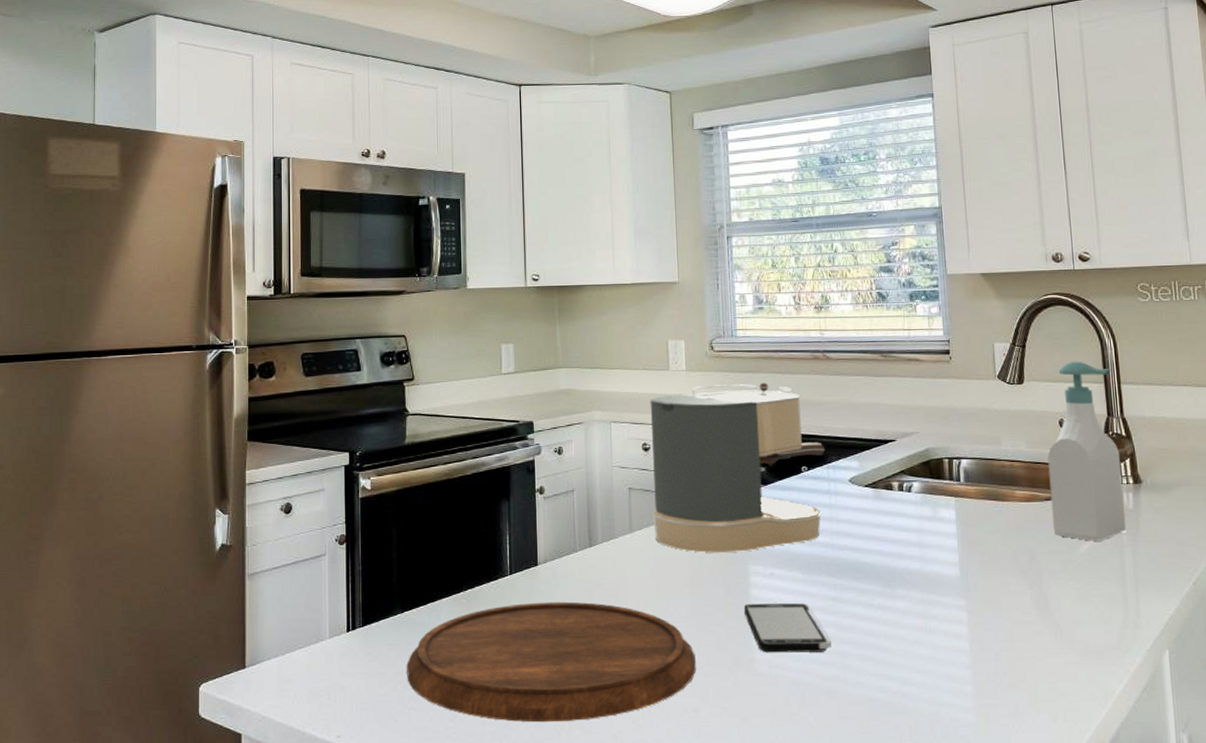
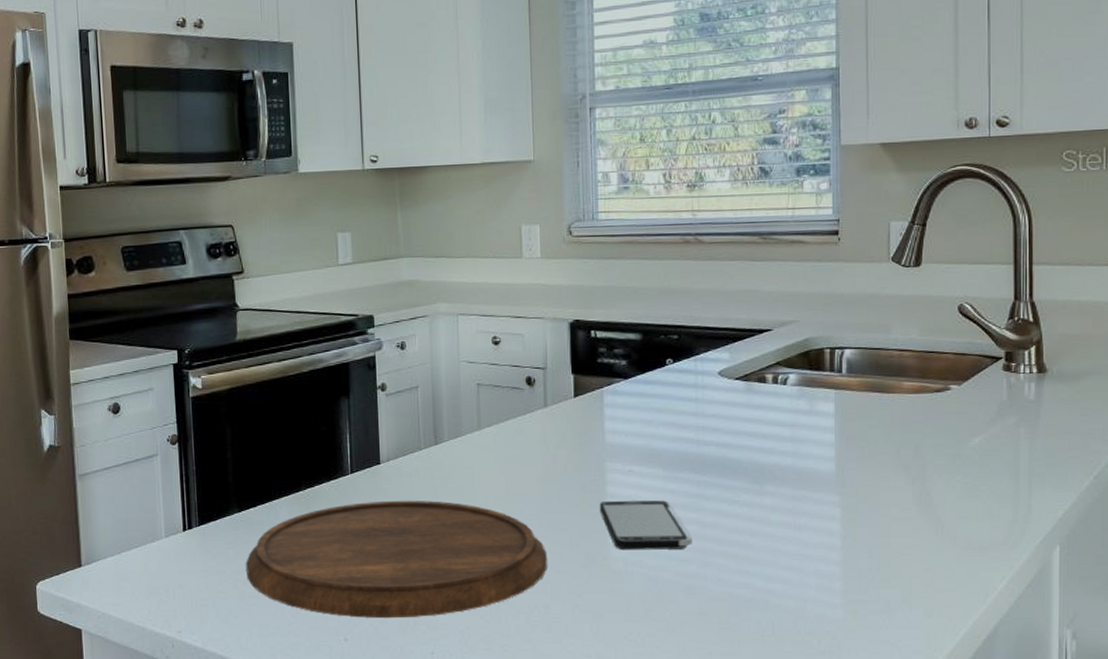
coffee maker: present [650,382,825,553] -> none [500,269,693,450]
soap bottle: present [1047,361,1126,542] -> none [942,240,1025,435]

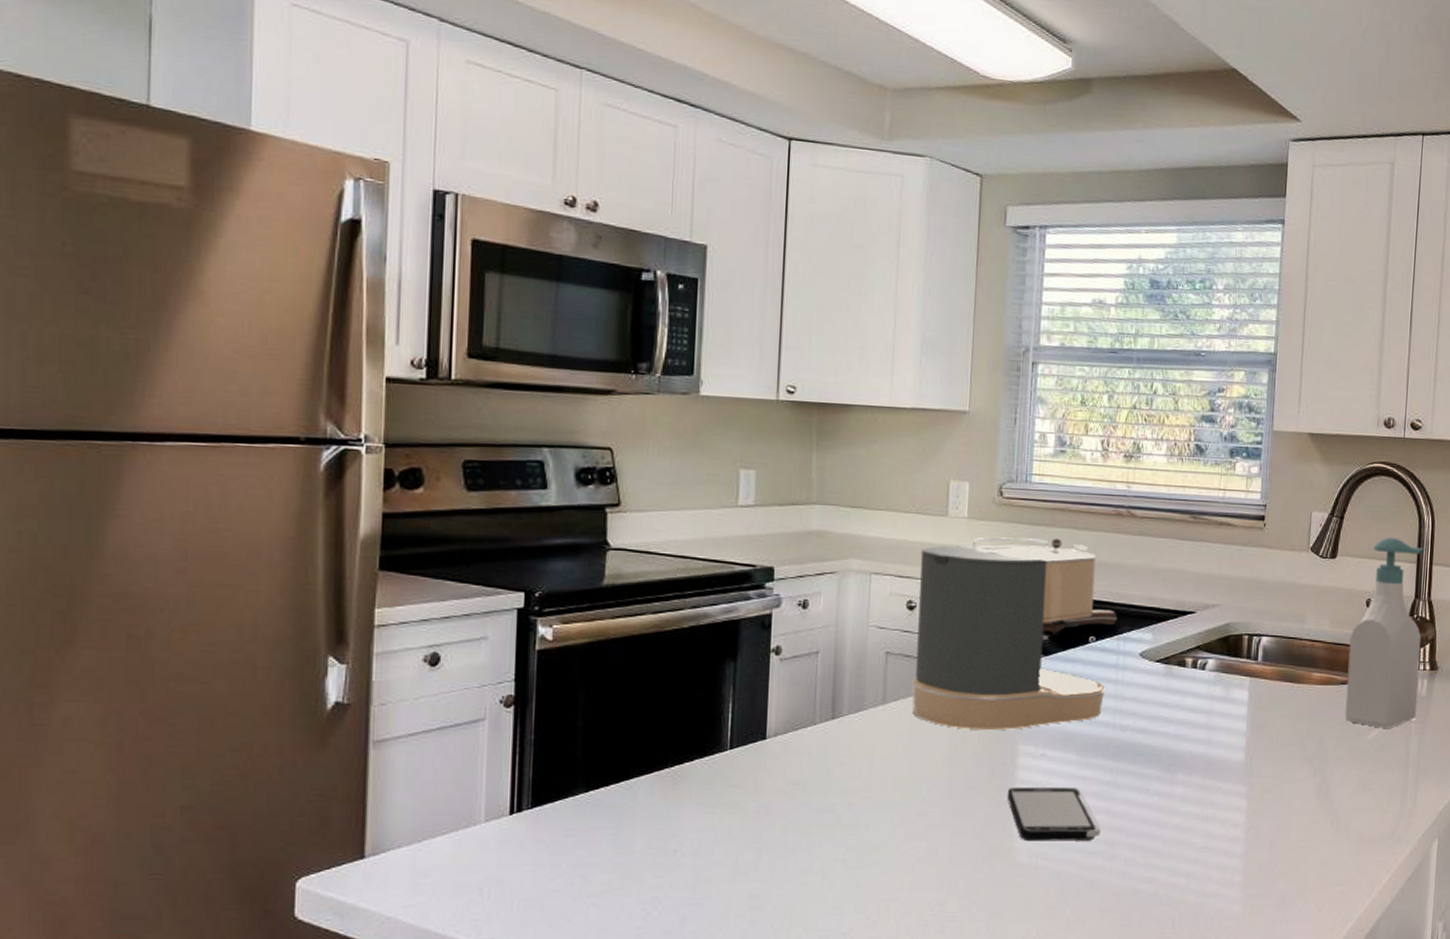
cutting board: present [246,500,547,619] -> none [588,782,947,920]
coffee maker: none [500,269,693,450] -> present [911,537,1118,730]
soap bottle: none [942,240,1025,435] -> present [1345,537,1425,729]

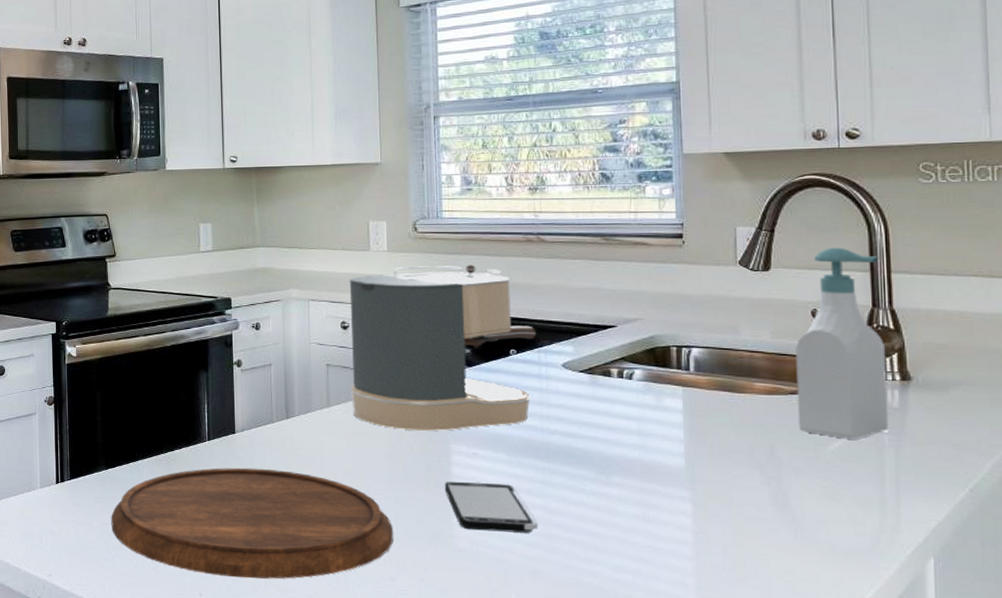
cutting board: none [588,782,947,920] -> present [111,467,393,579]

